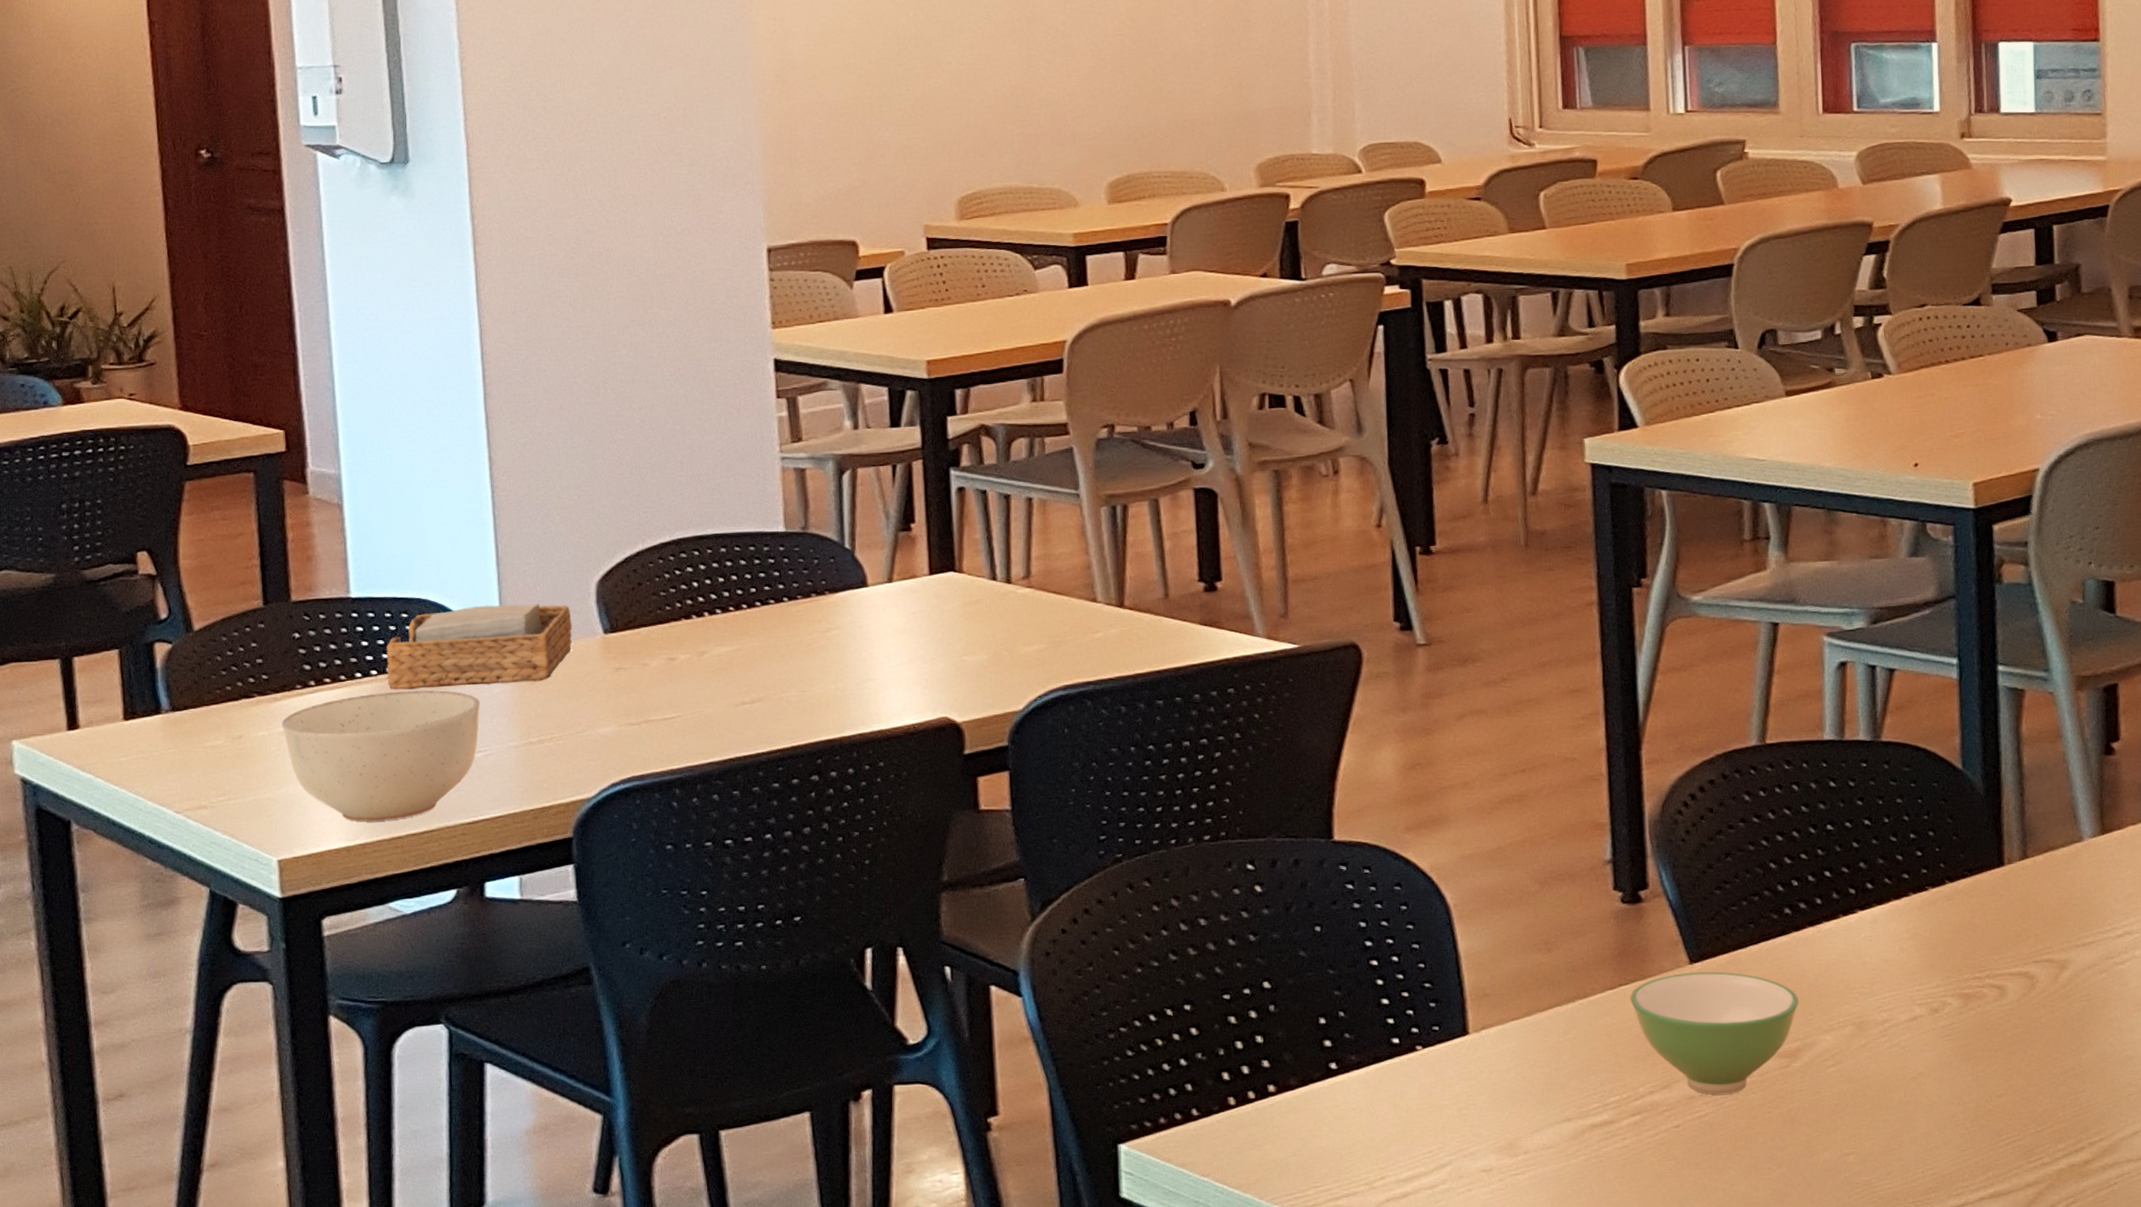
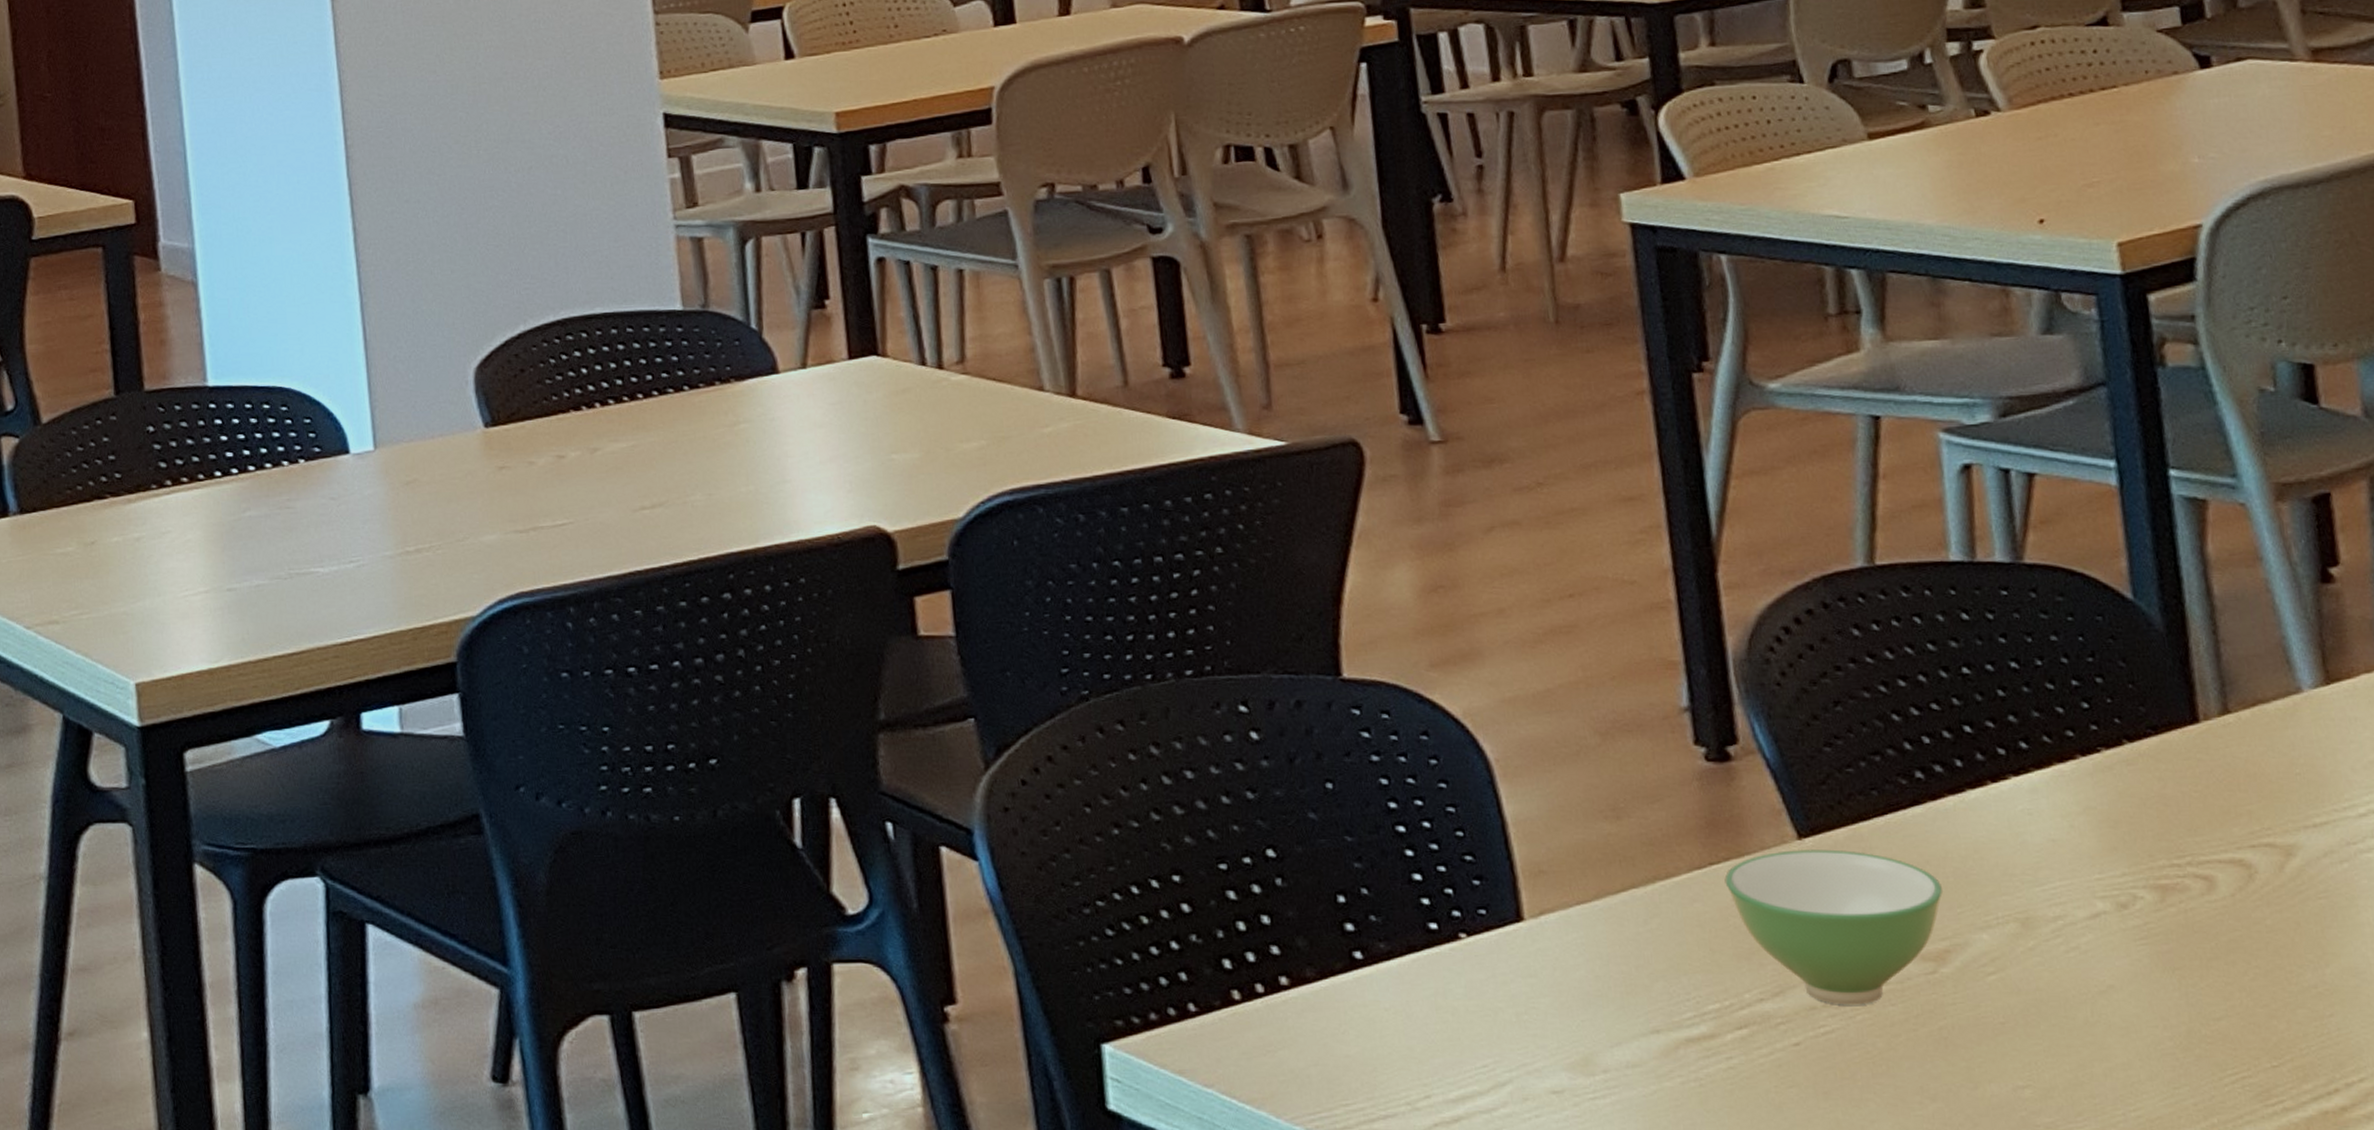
bowl: present [282,690,481,821] -> none [137,491,351,640]
napkin holder: present [386,603,573,690] -> none [247,392,450,491]

